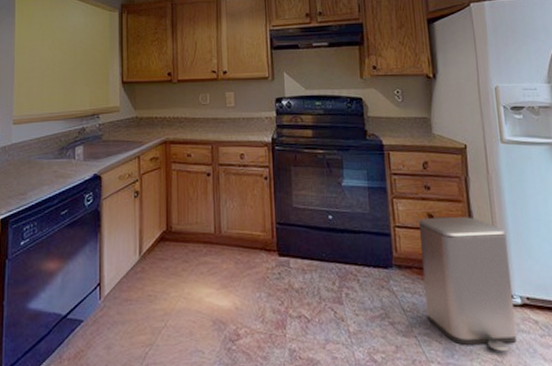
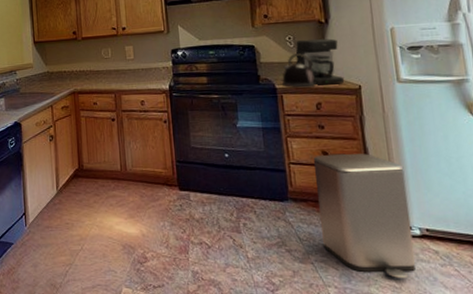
kettle: none [389,109,423,147] -> present [282,53,316,89]
coffee maker: none [403,94,451,143] -> present [295,38,345,86]

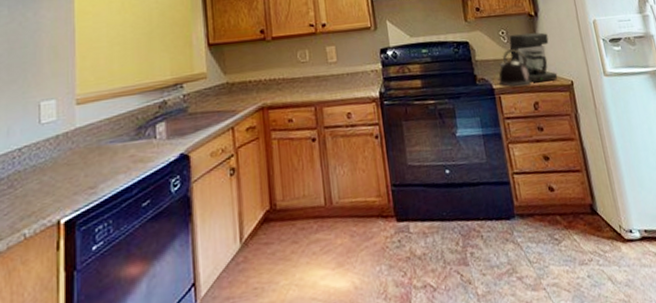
pedal bin: present [314,153,416,278] -> none [536,154,640,291]

